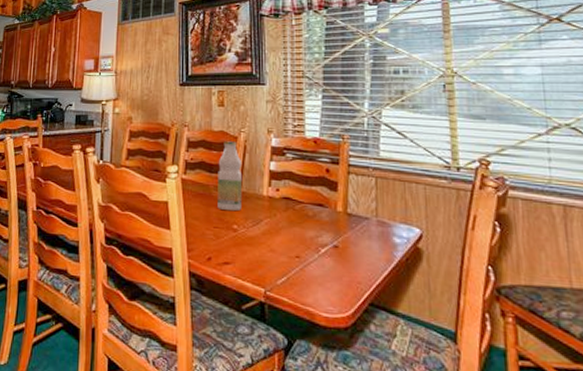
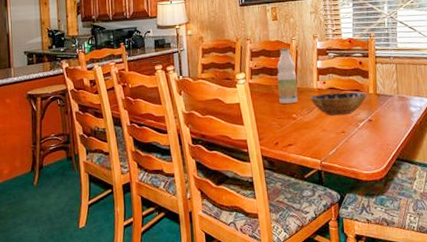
bowl: none [257,203,333,236] -> present [310,92,367,116]

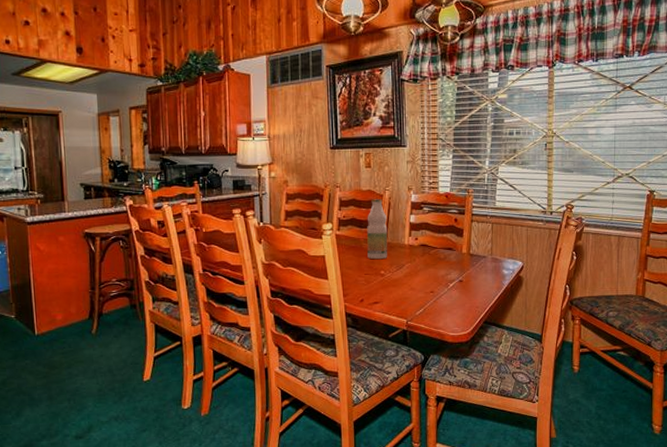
bowl: present [310,92,367,116] -> none [400,250,459,275]

